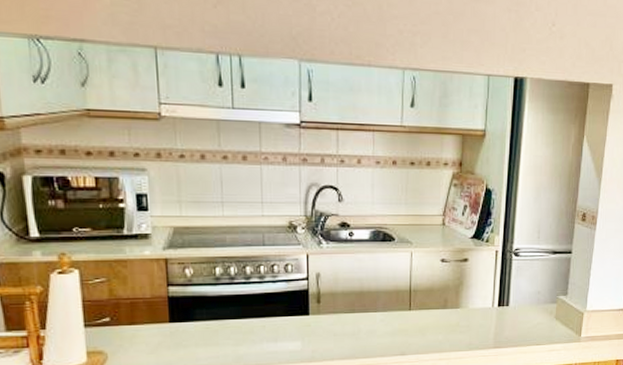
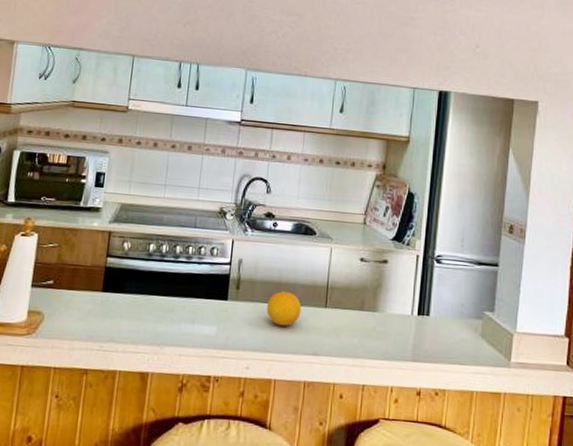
fruit: none [351,298,386,333] -> present [267,290,302,326]

